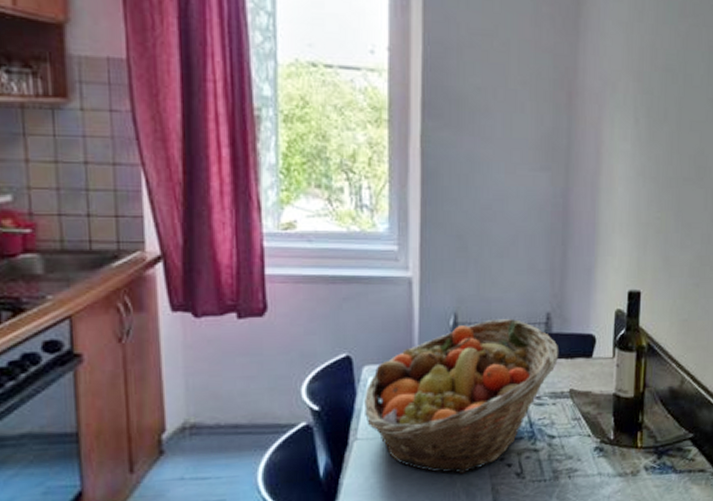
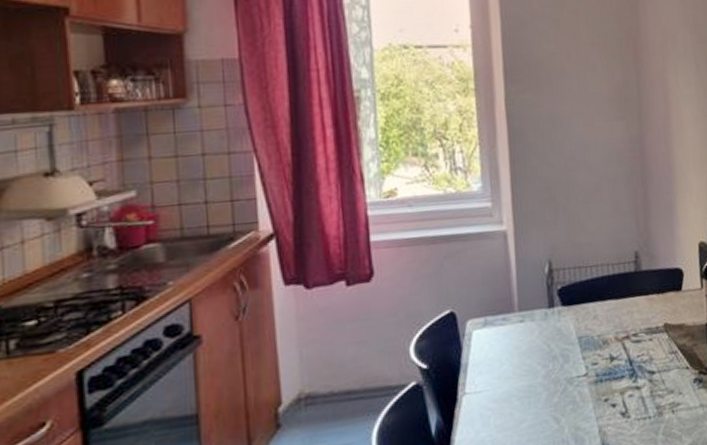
fruit basket: present [363,318,559,475] -> none [469,260,651,420]

